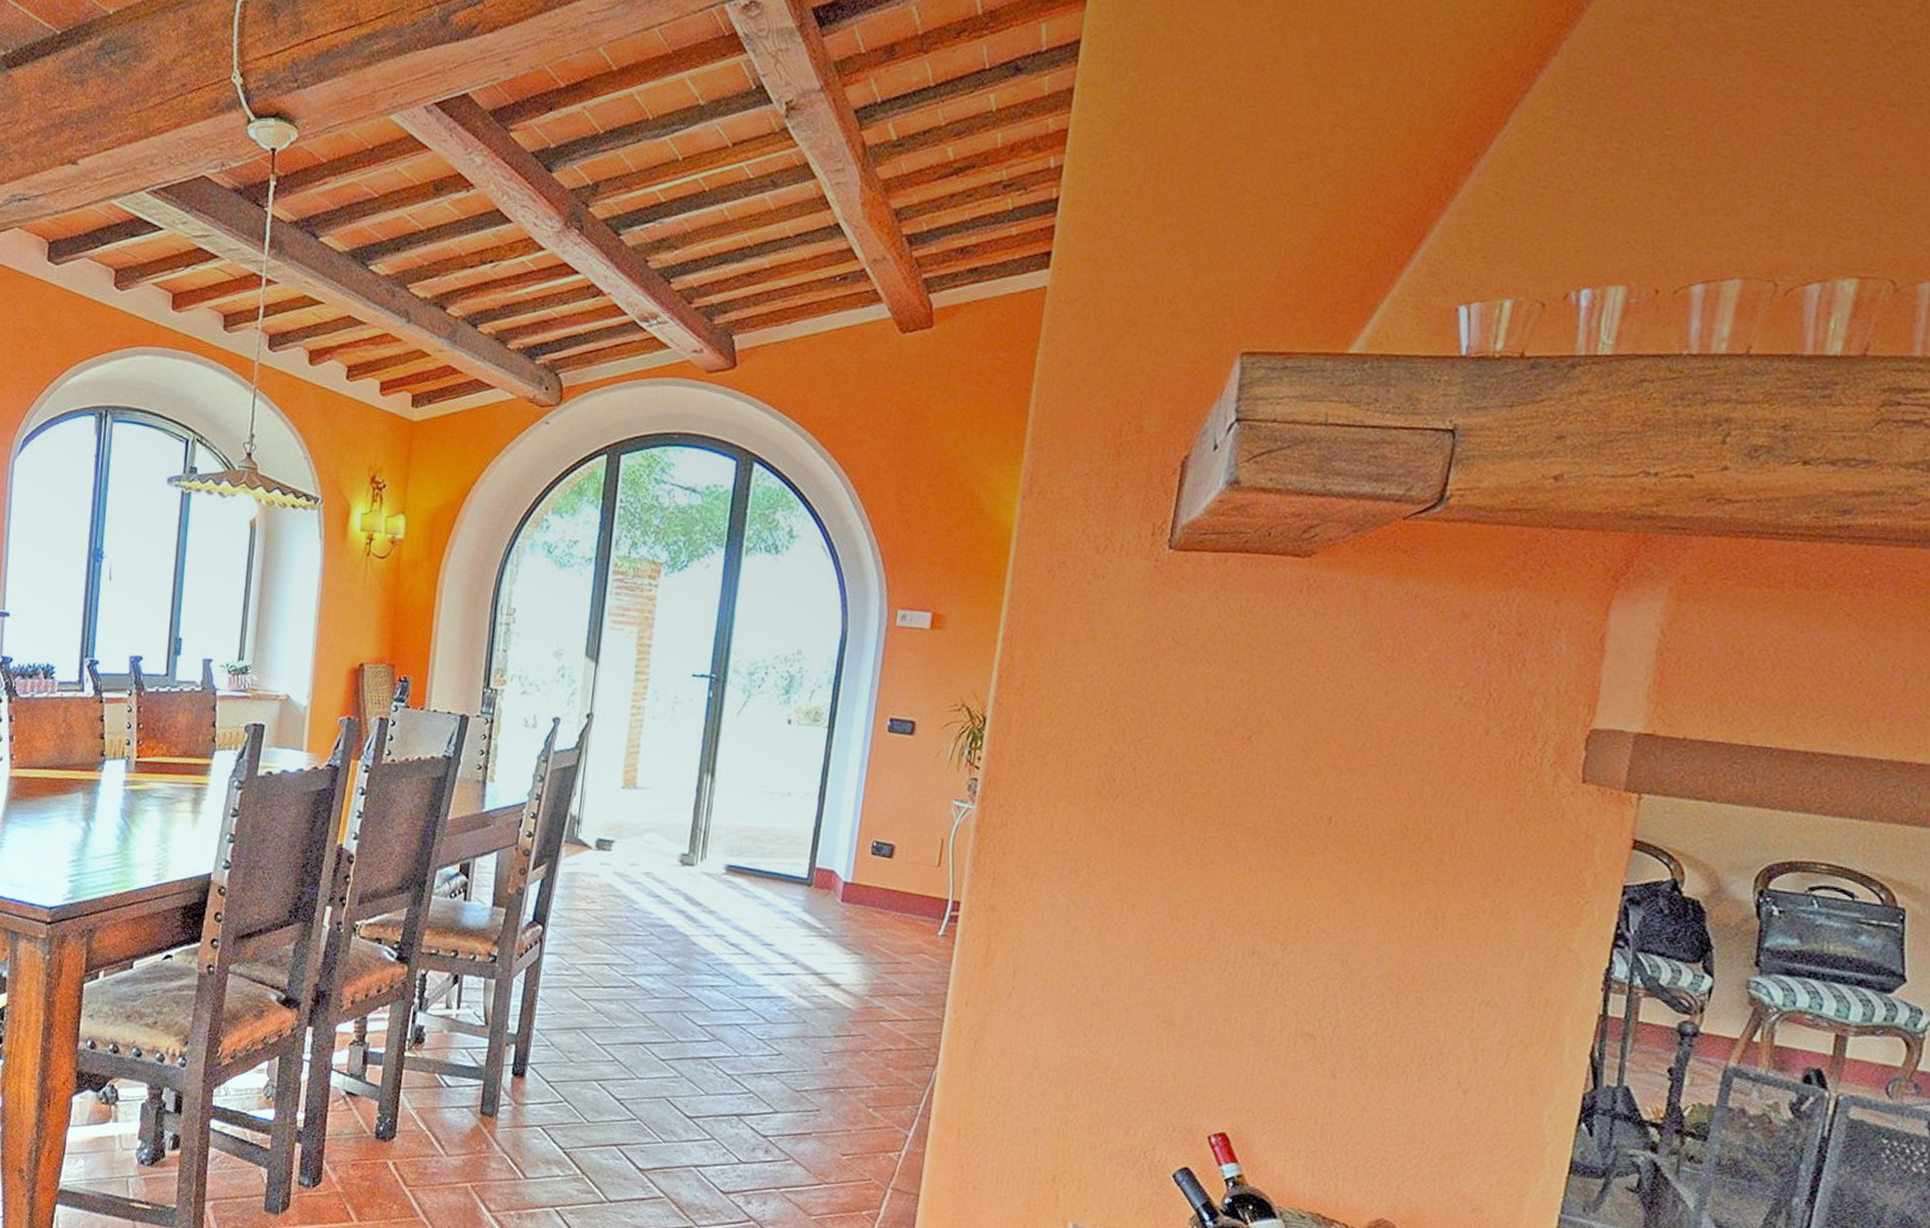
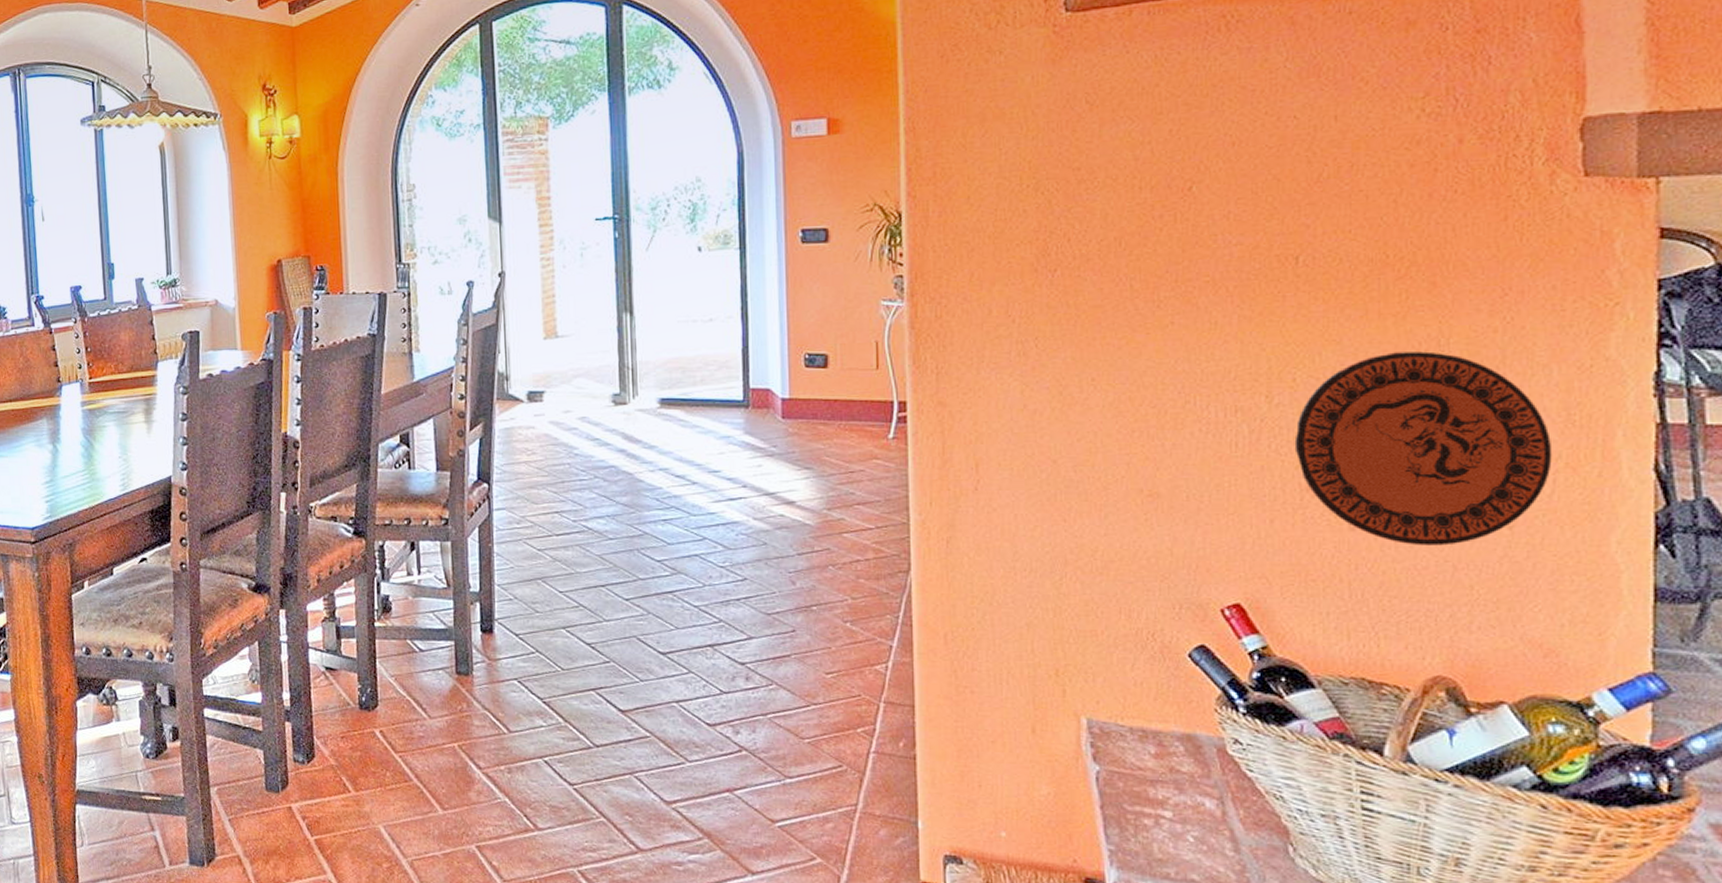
decorative plate: none [1297,918,1512,1102] -> present [1294,351,1553,546]

